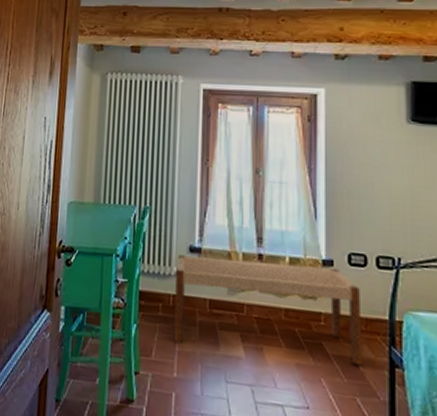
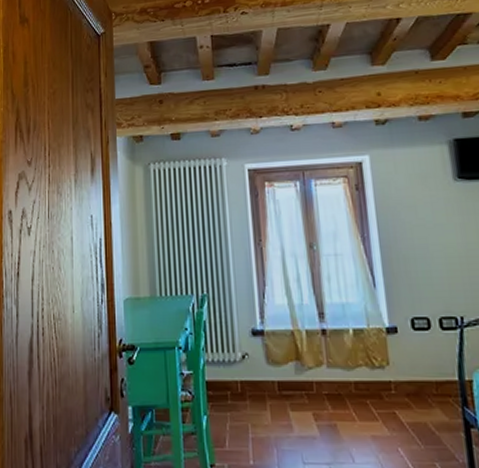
bench: present [173,254,362,365] -> none [240,334,438,431]

